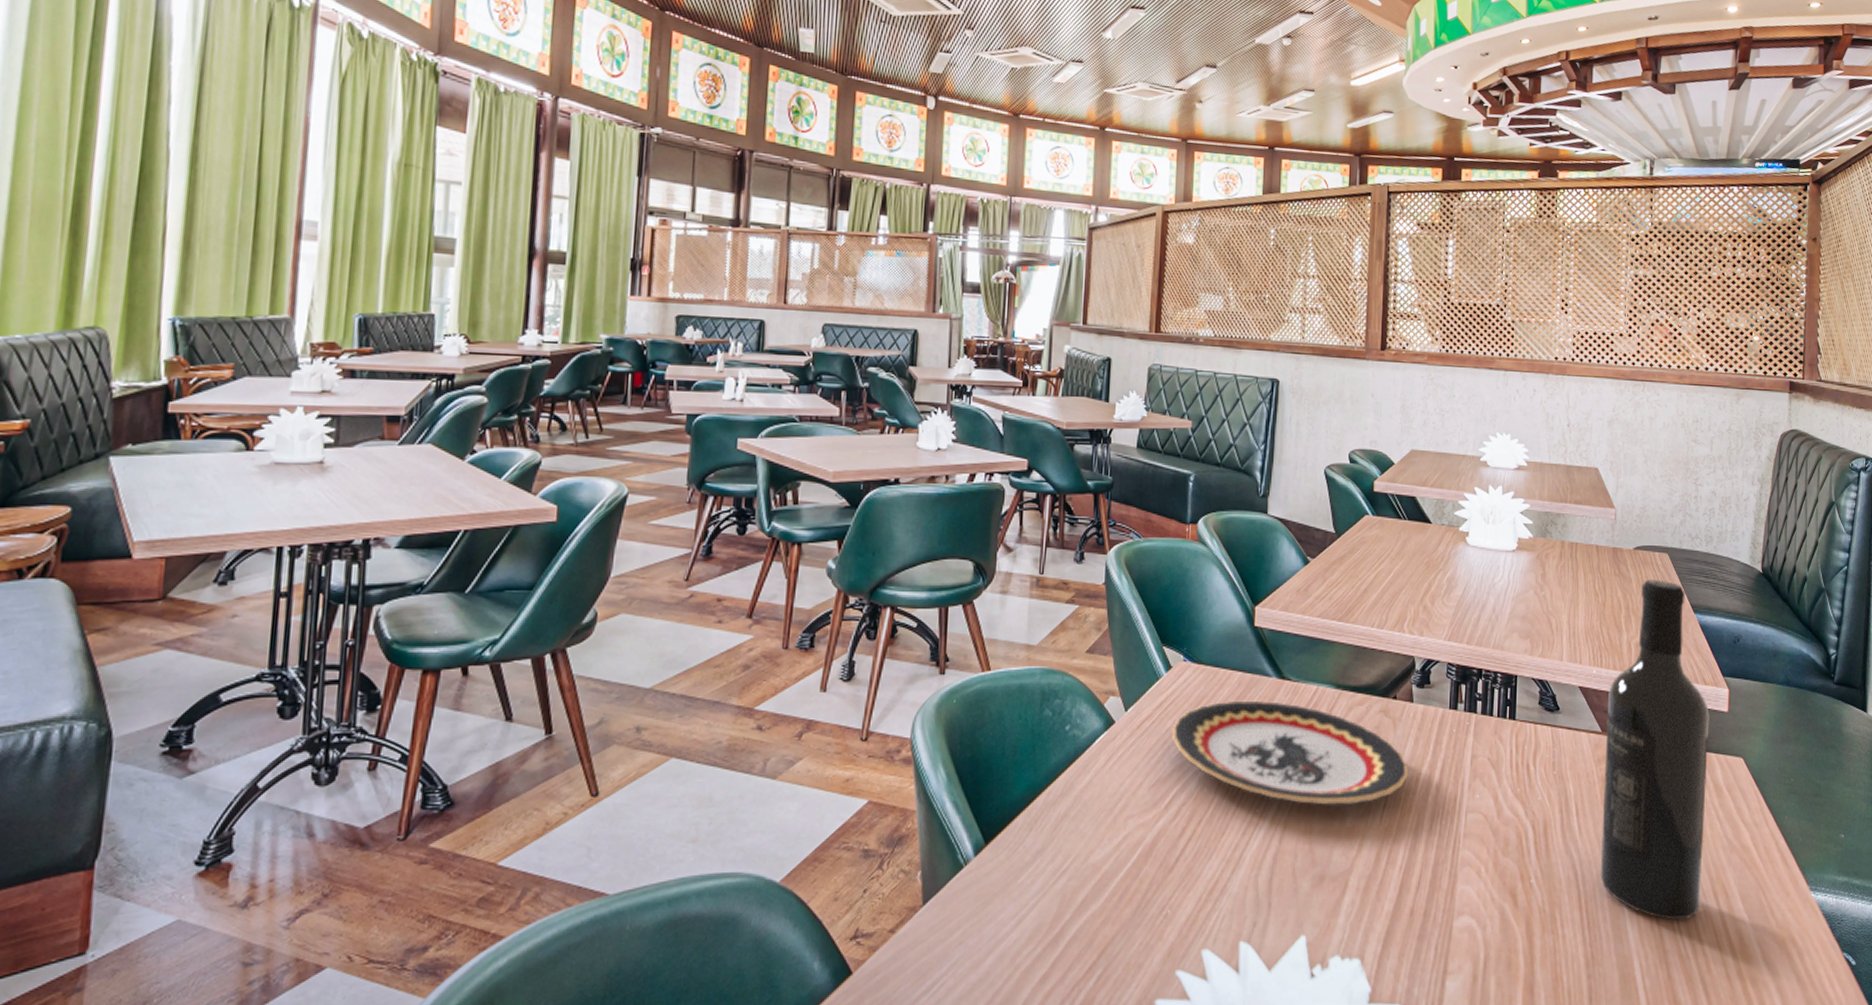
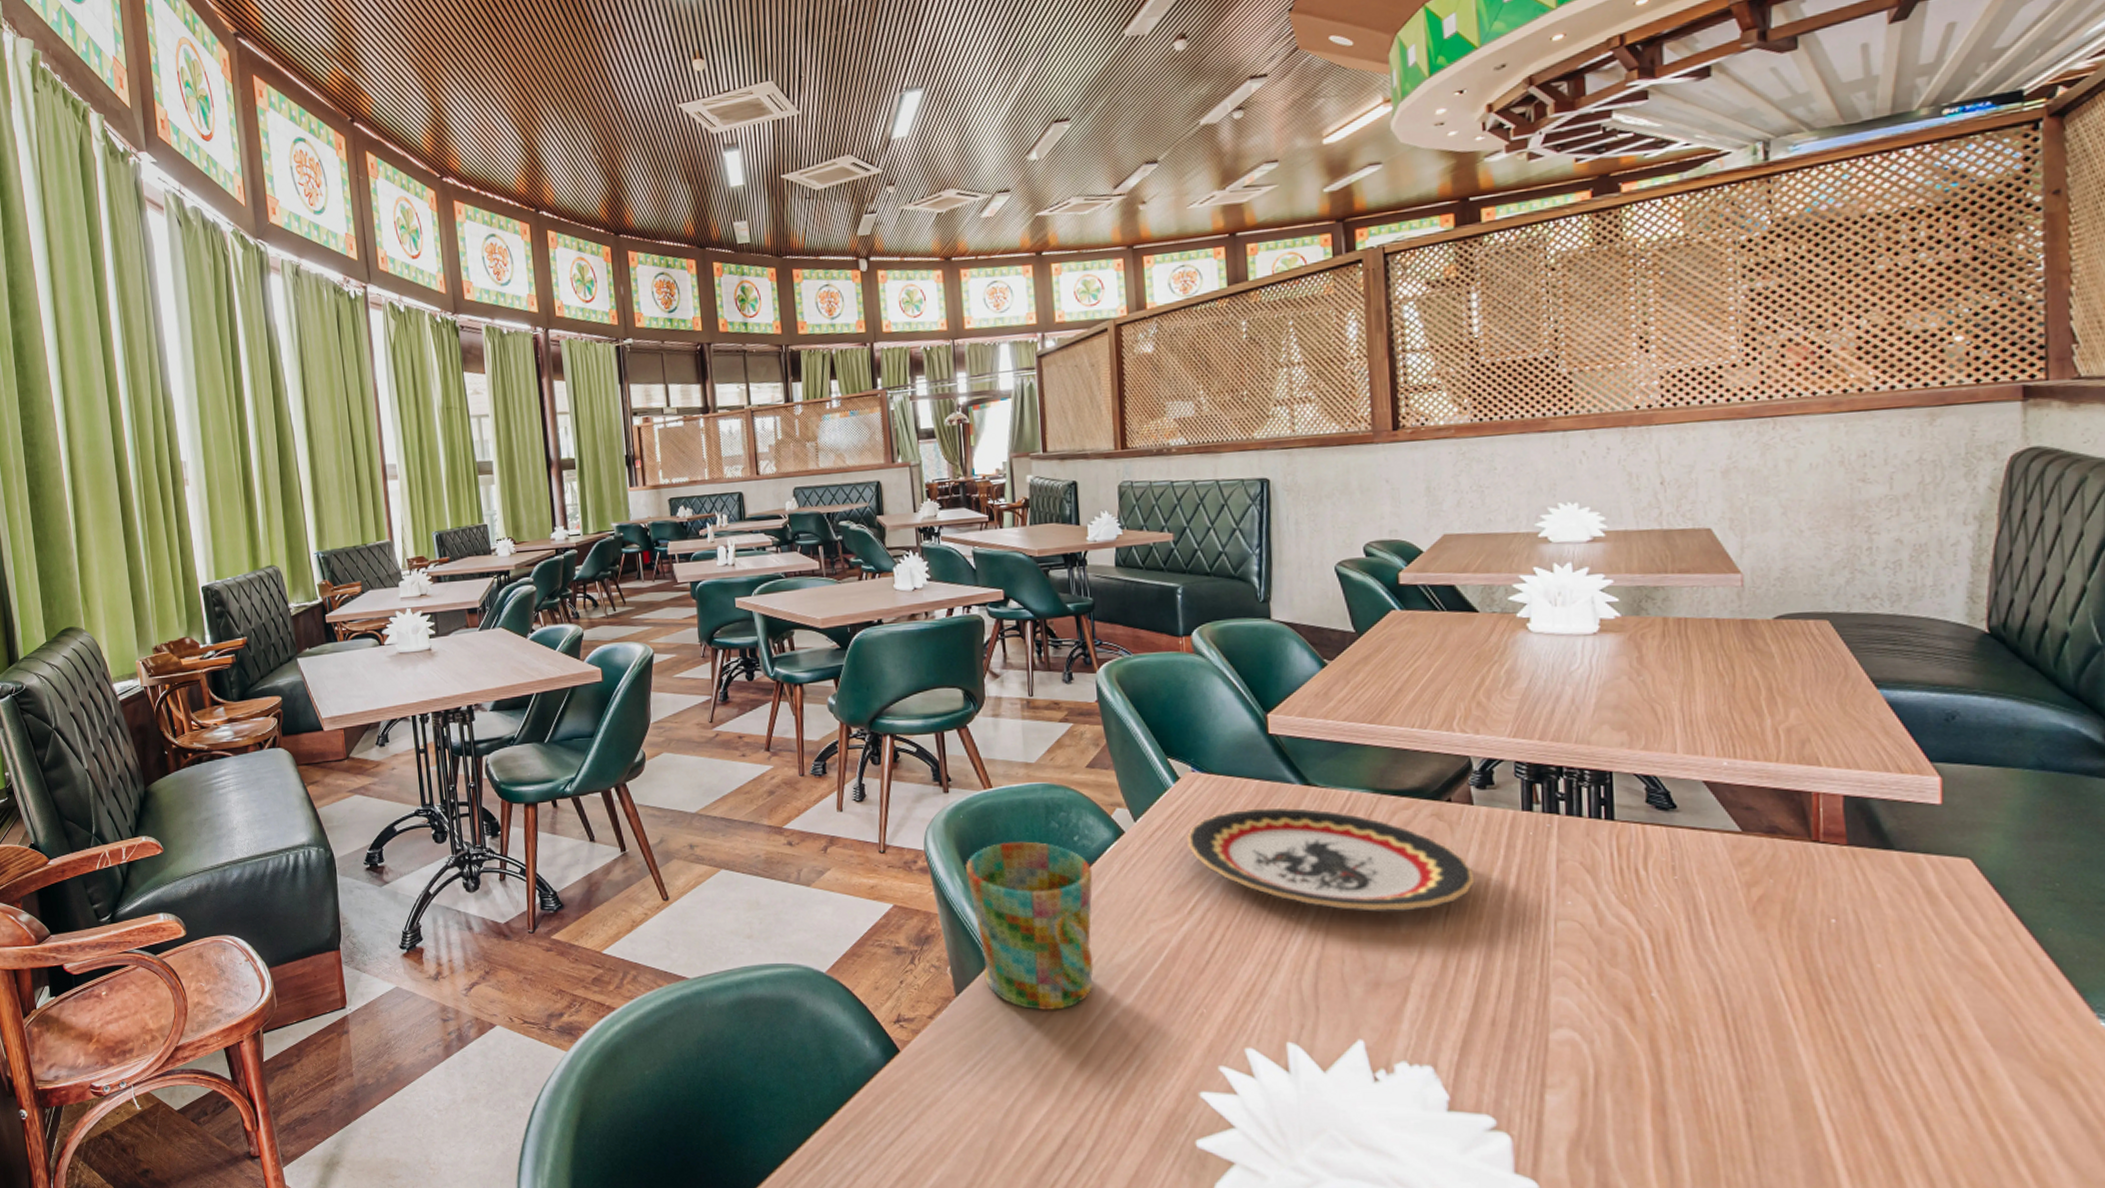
mug: none [951,730,1080,919] -> present [964,841,1094,1011]
wine bottle: present [1600,579,1710,921] -> none [1747,652,1913,1045]

